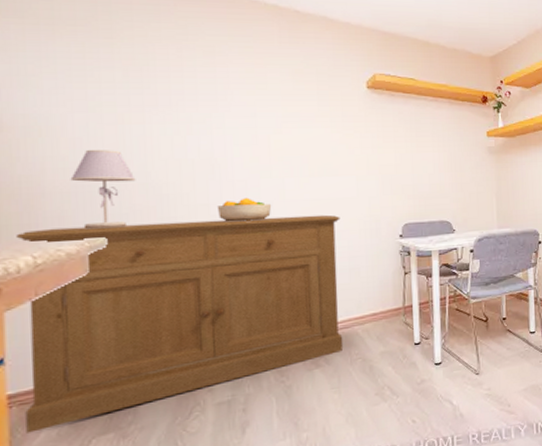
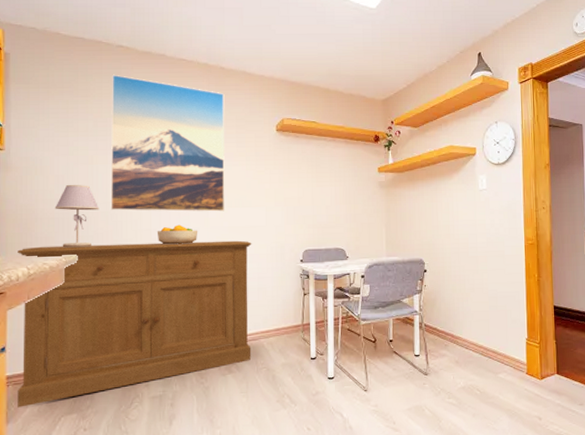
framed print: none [147,11,305,182] -> present [110,74,225,212]

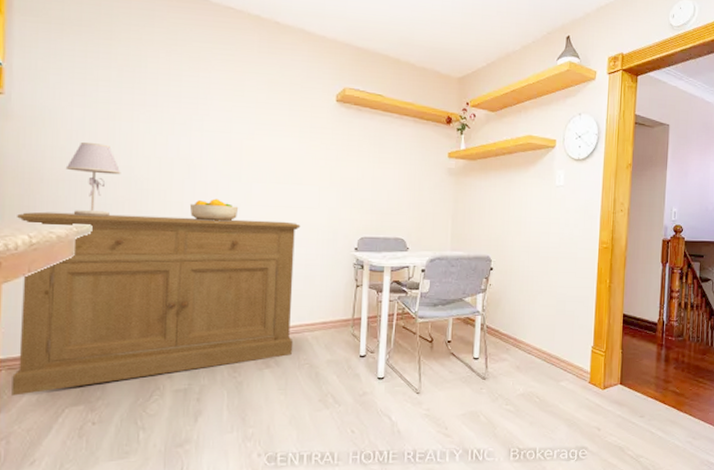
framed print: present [110,74,225,212] -> none [135,16,278,188]

